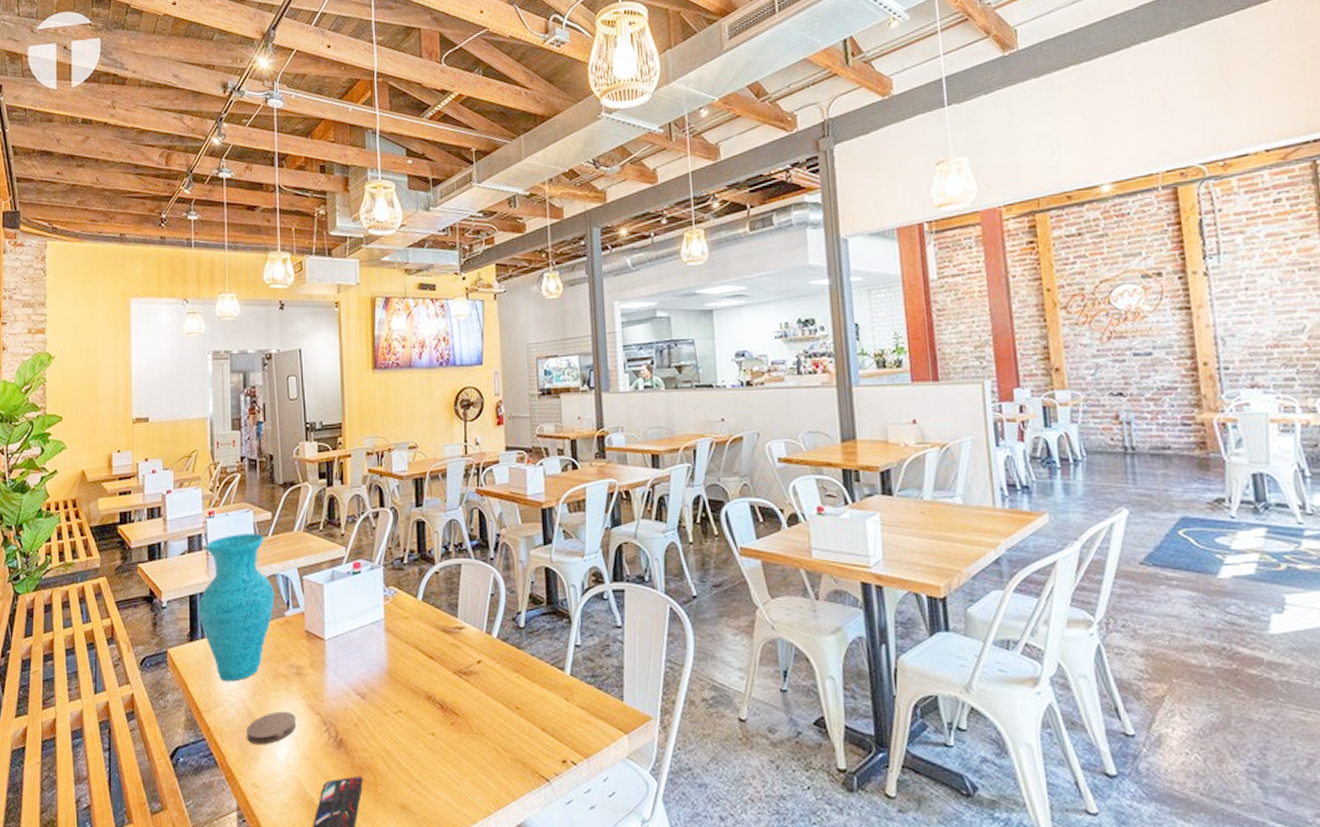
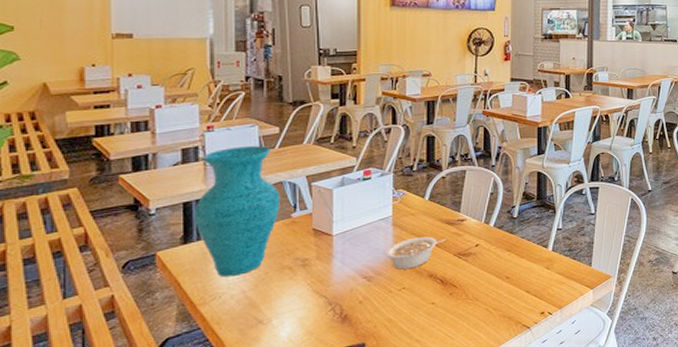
coaster: present [246,711,296,745] -> none [247,297,300,328]
legume: none [380,647,444,687] -> present [386,236,447,270]

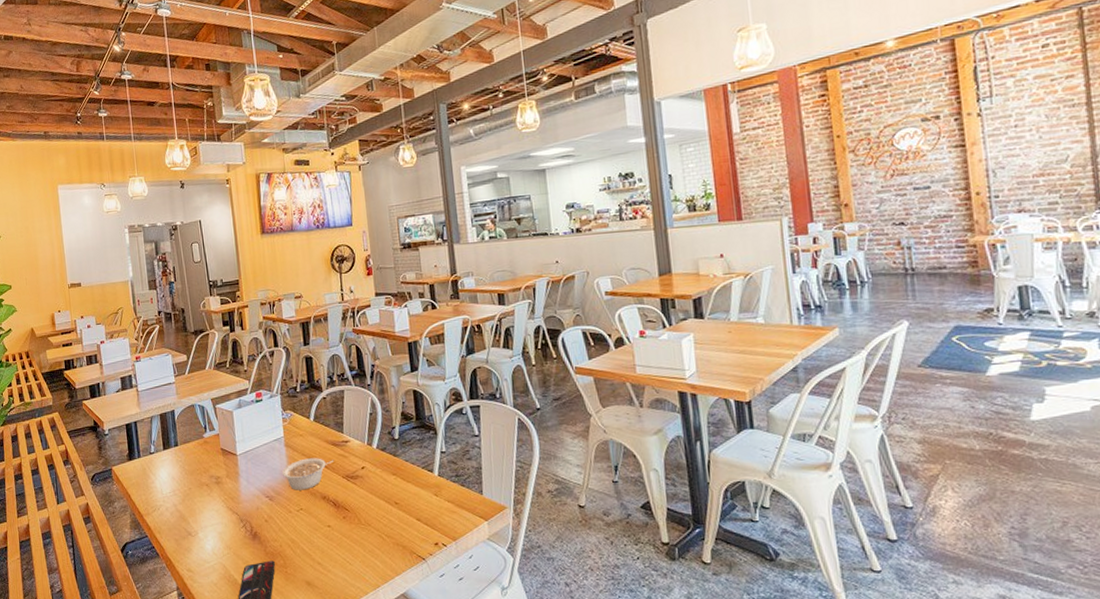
vase: present [193,146,281,277] -> none [133,372,195,491]

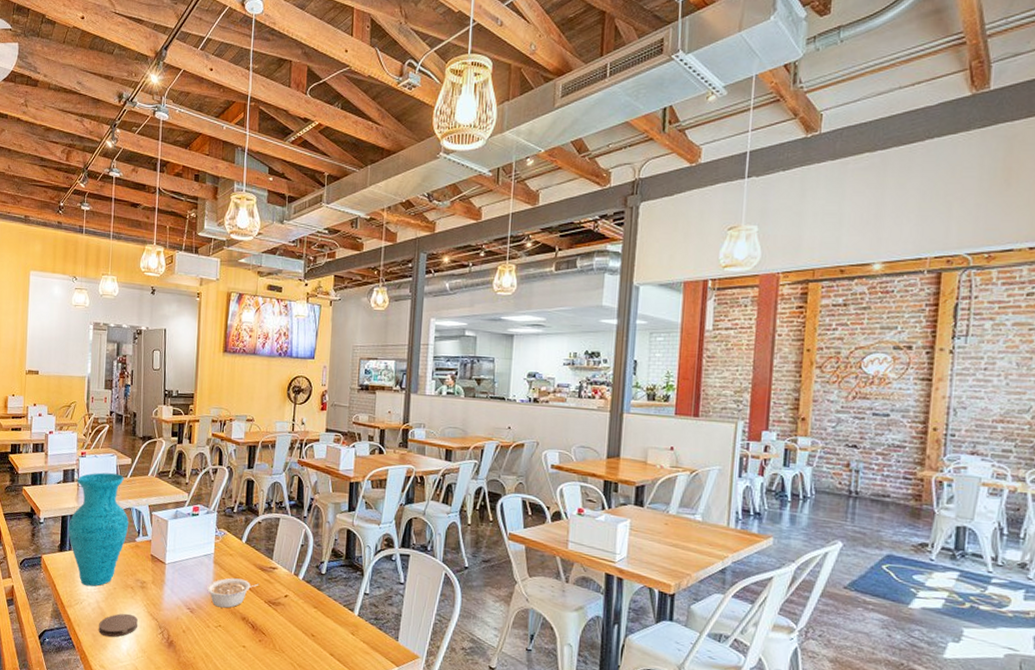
vase: none [133,372,195,491] -> present [67,472,129,587]
coaster: none [179,512,219,539] -> present [98,613,138,637]

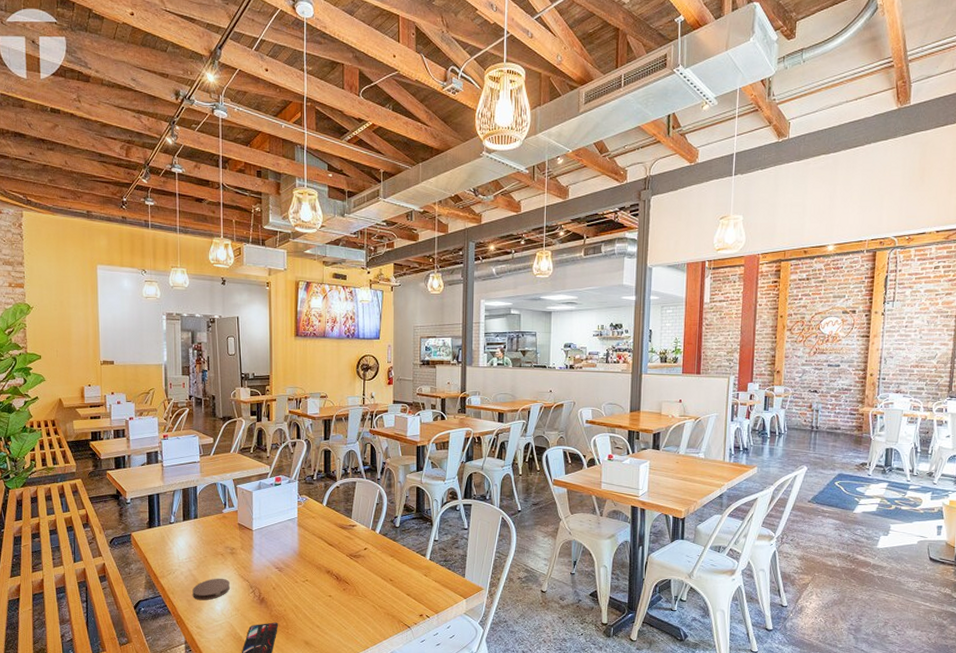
vase: present [67,472,129,587] -> none [155,453,215,557]
legume: present [207,578,259,608] -> none [293,537,341,564]

